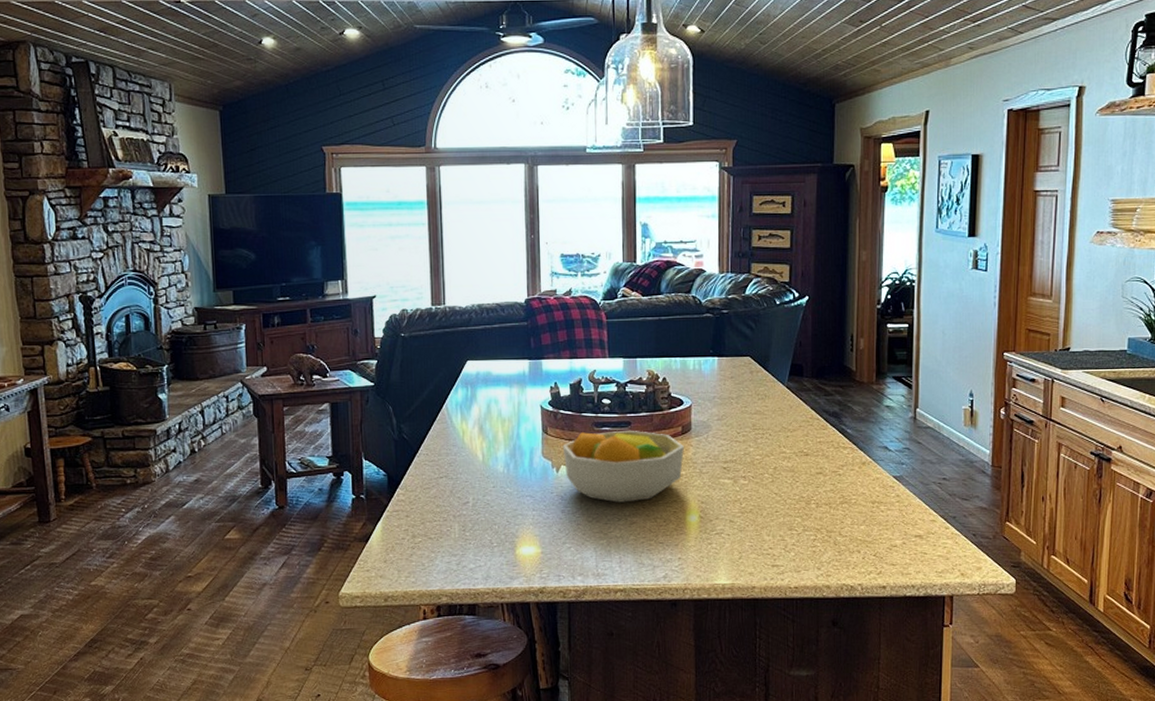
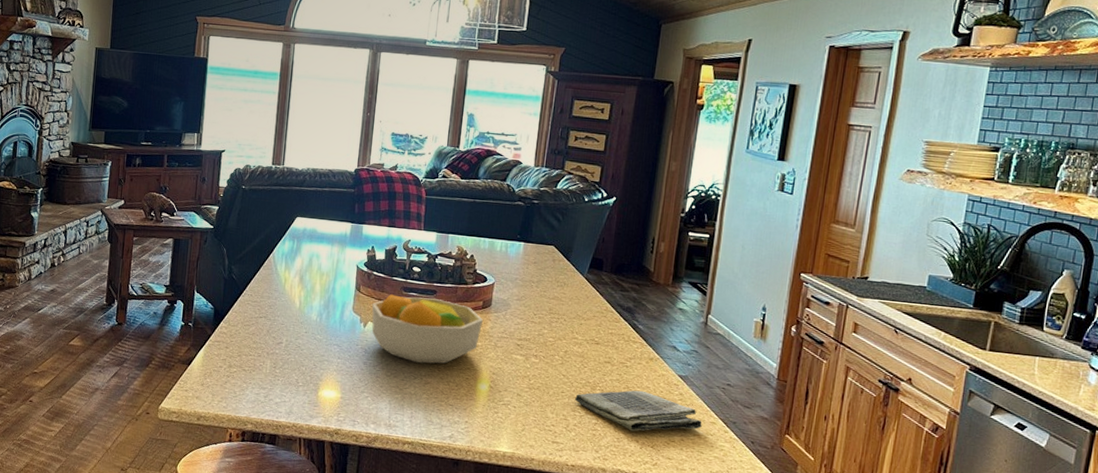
dish towel: none [790,498,922,542] -> present [575,390,702,432]

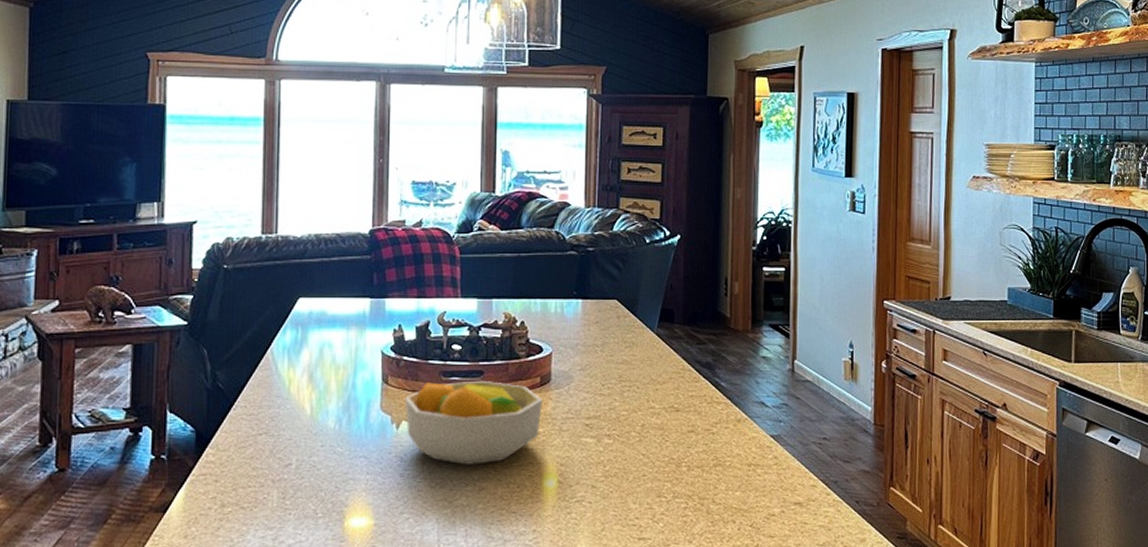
dish towel: present [575,390,702,432] -> none [659,459,802,511]

